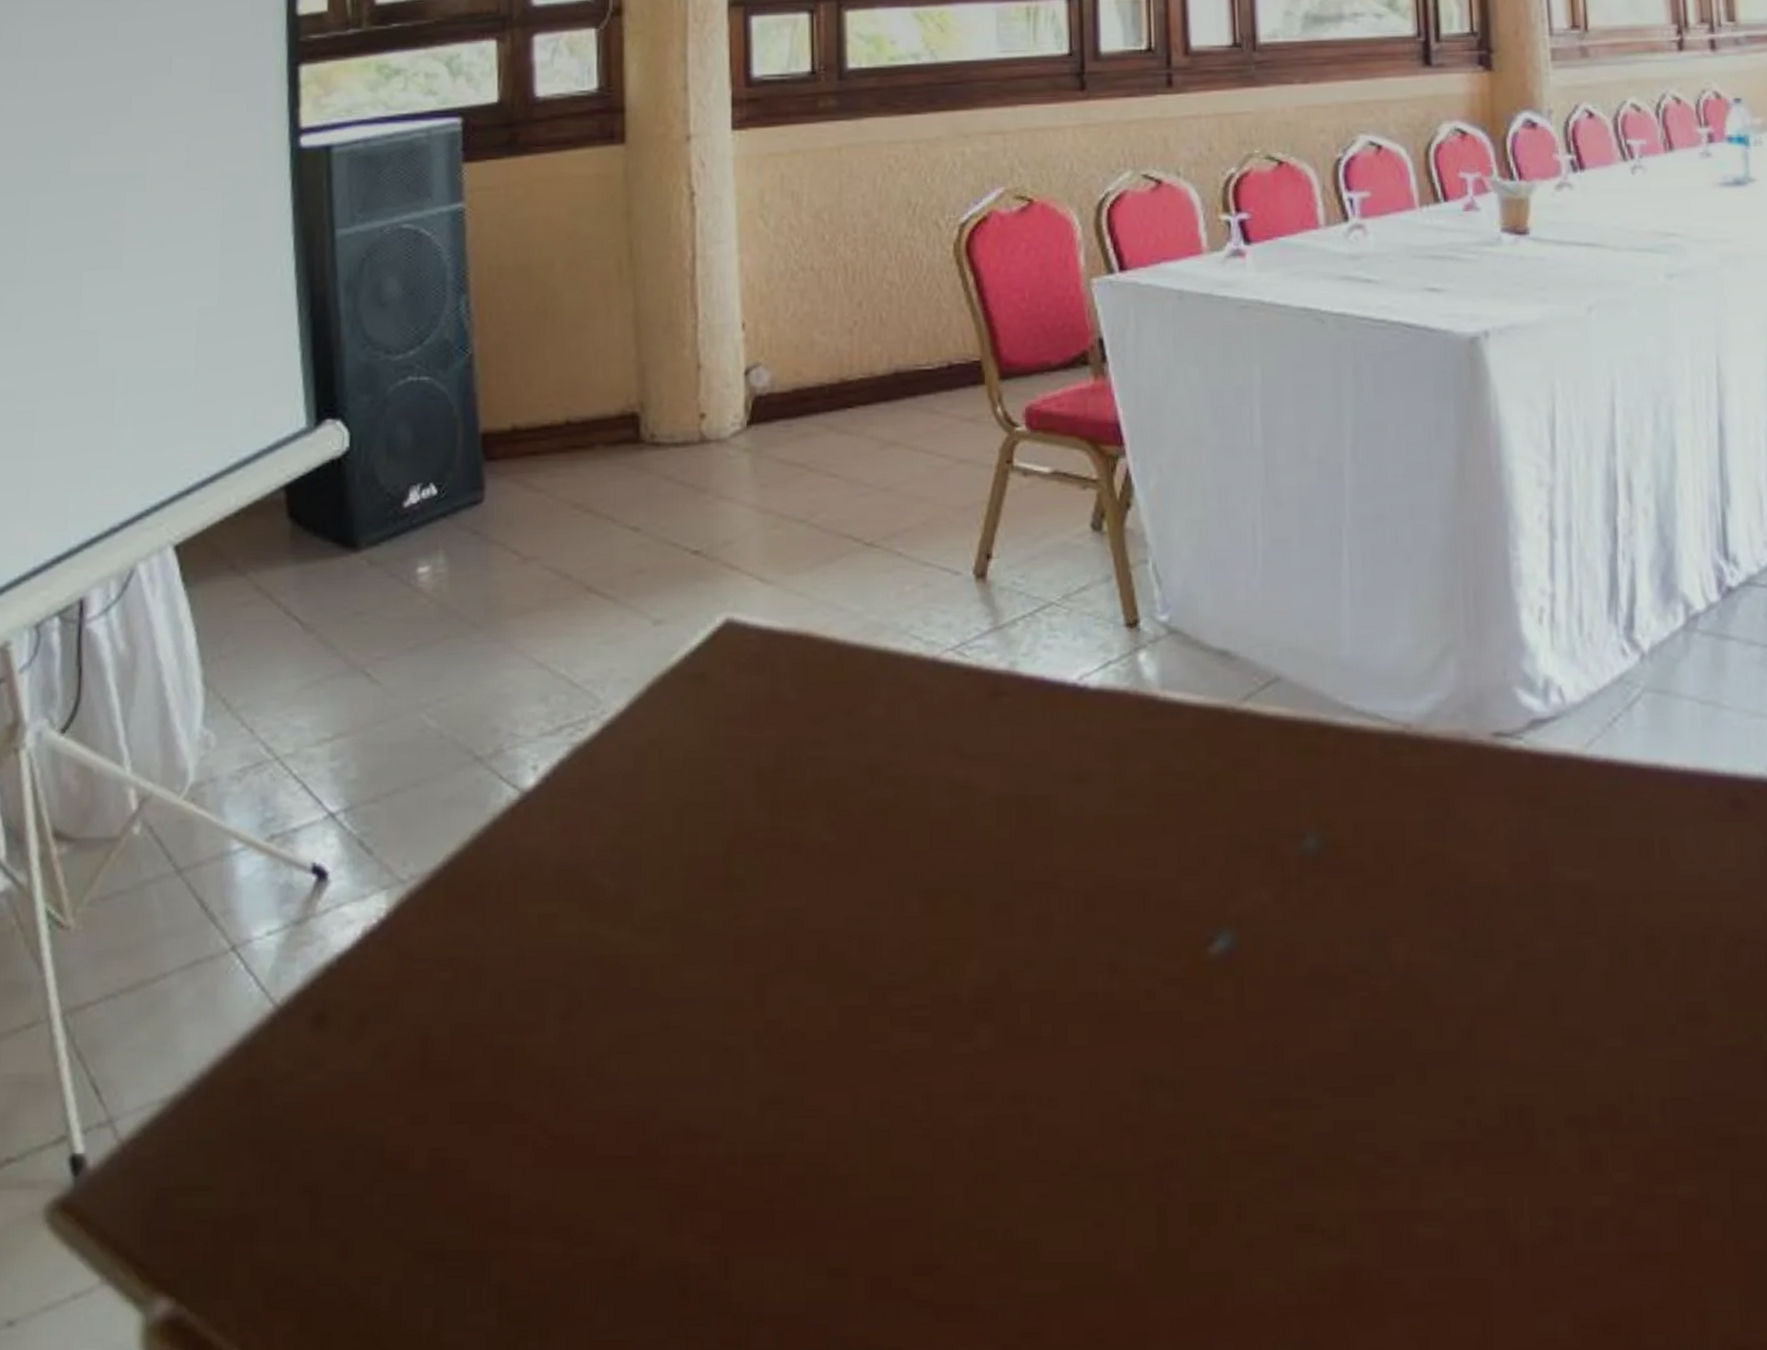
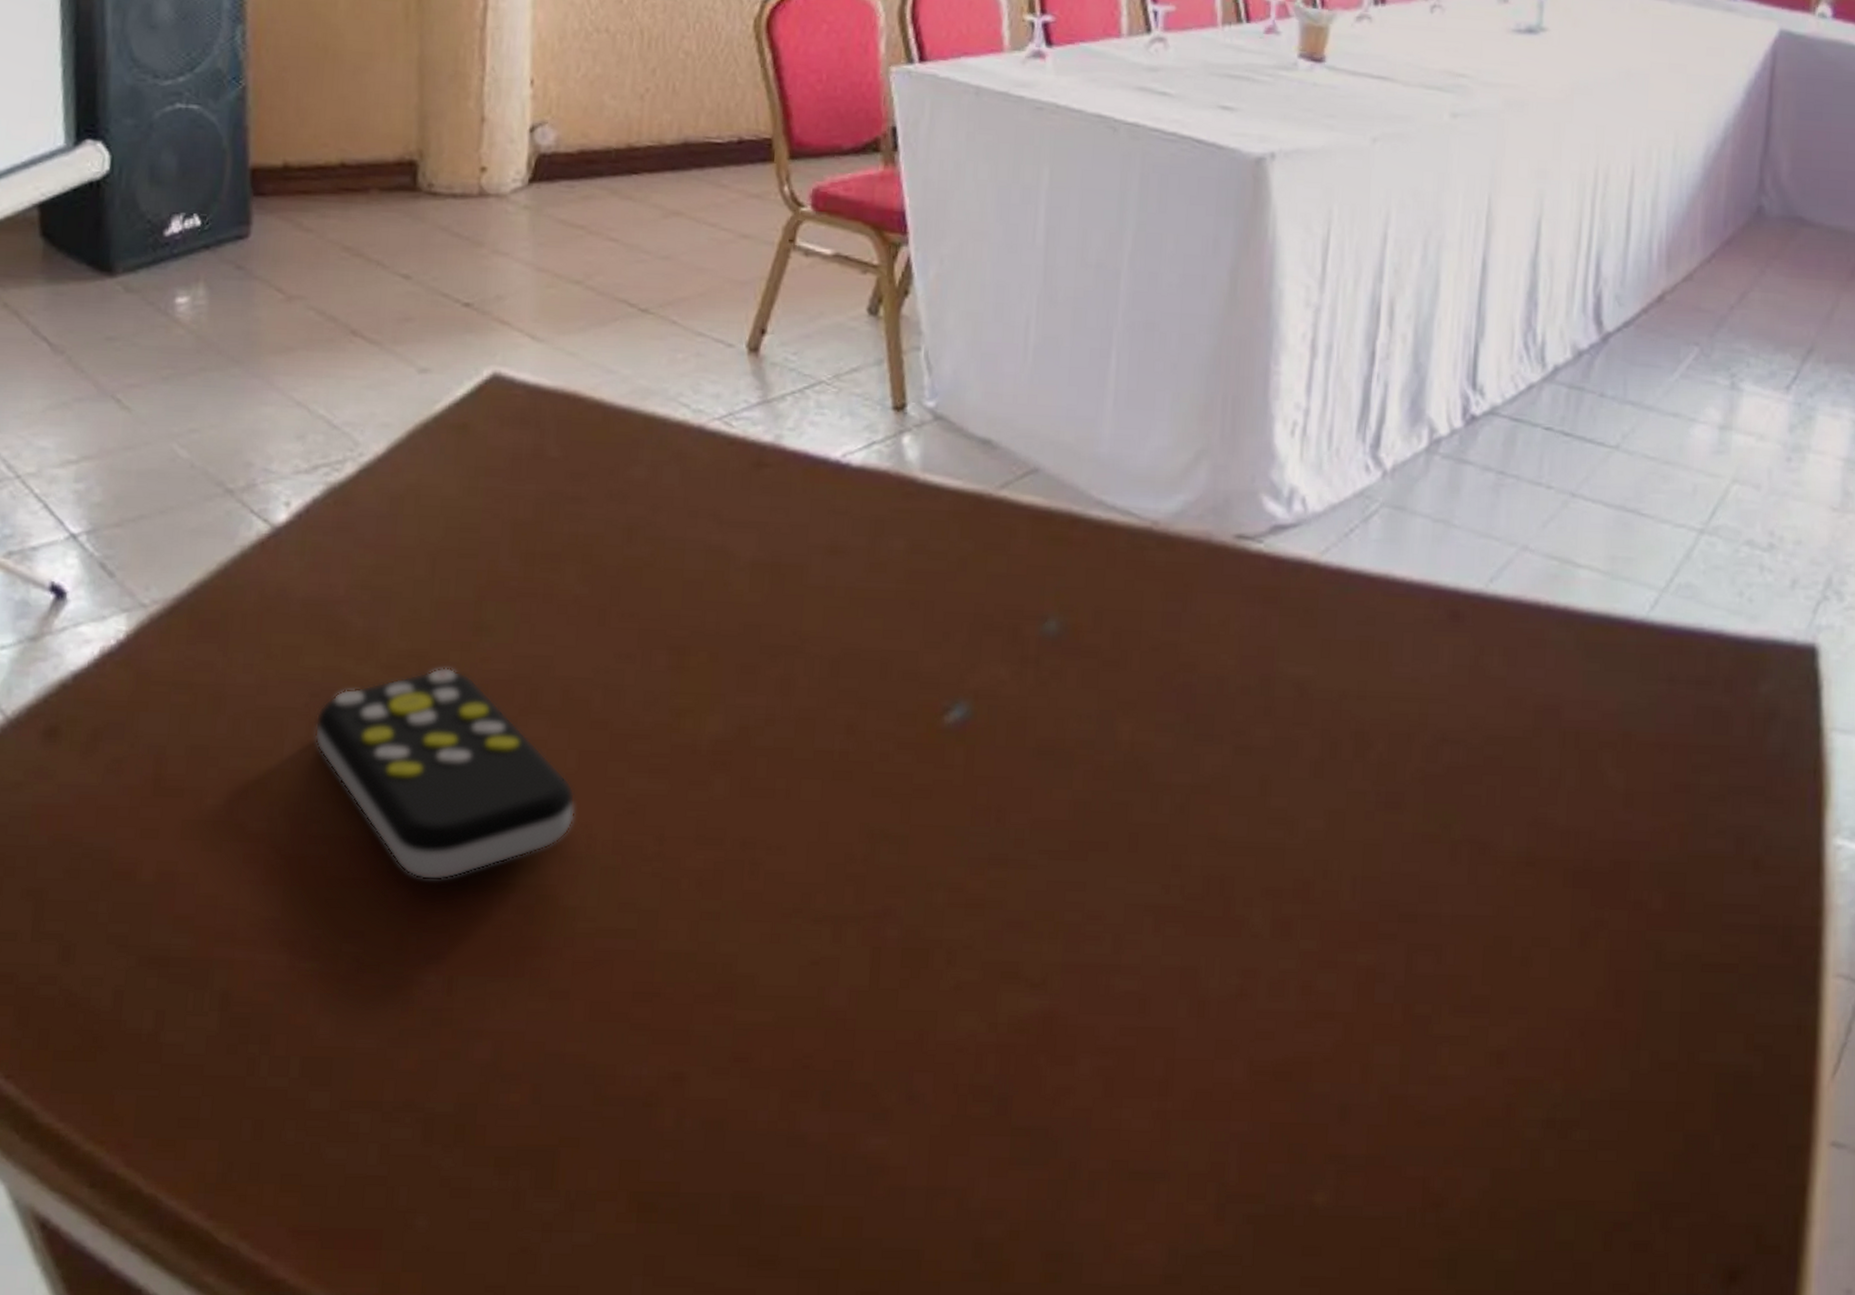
remote control: none [574,926,839,1154] -> present [314,666,576,881]

